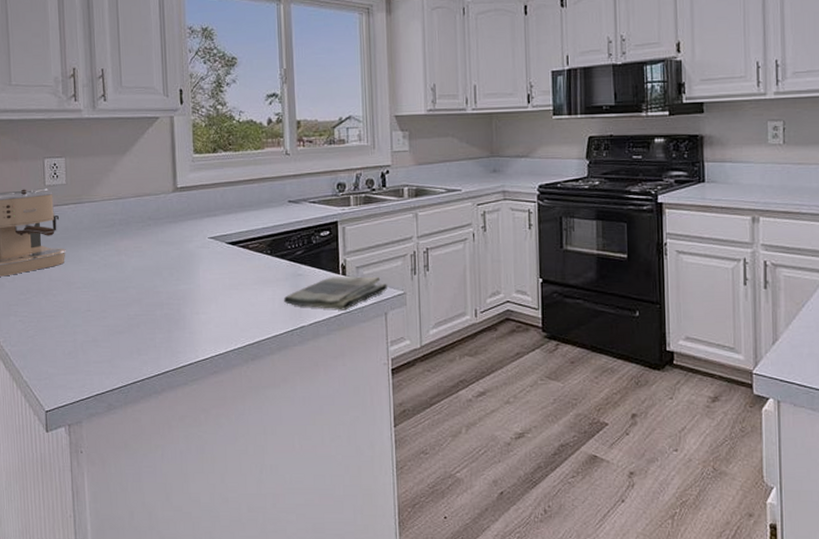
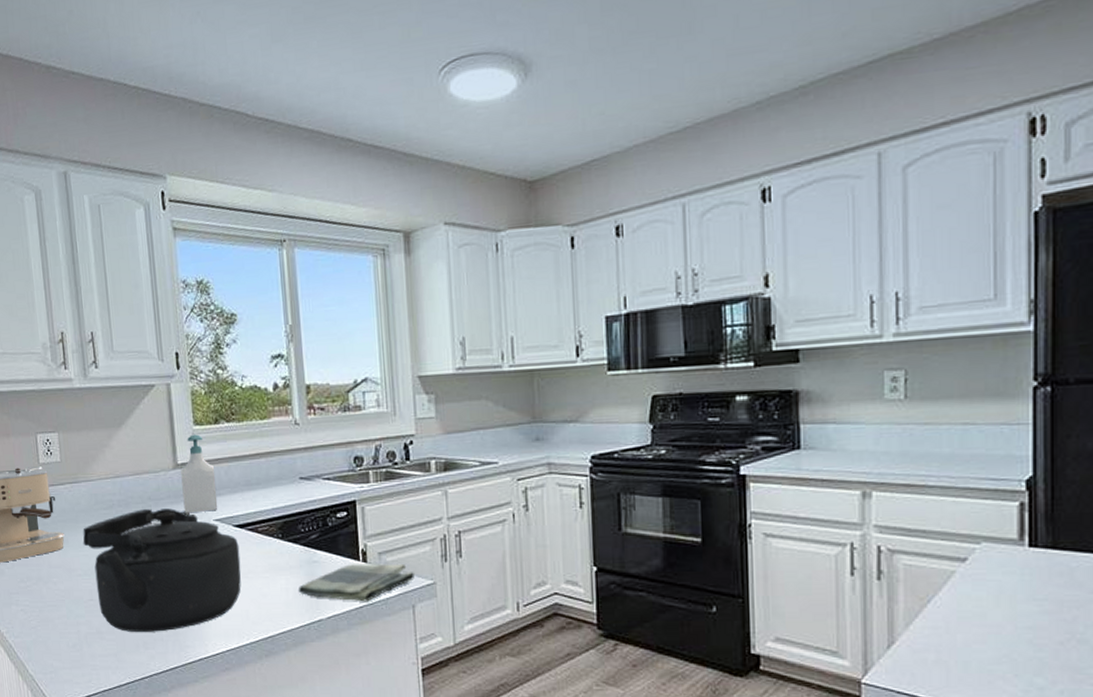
kettle: none [83,227,232,340] -> present [83,508,242,632]
soap bottle: none [180,161,213,232] -> present [181,434,218,513]

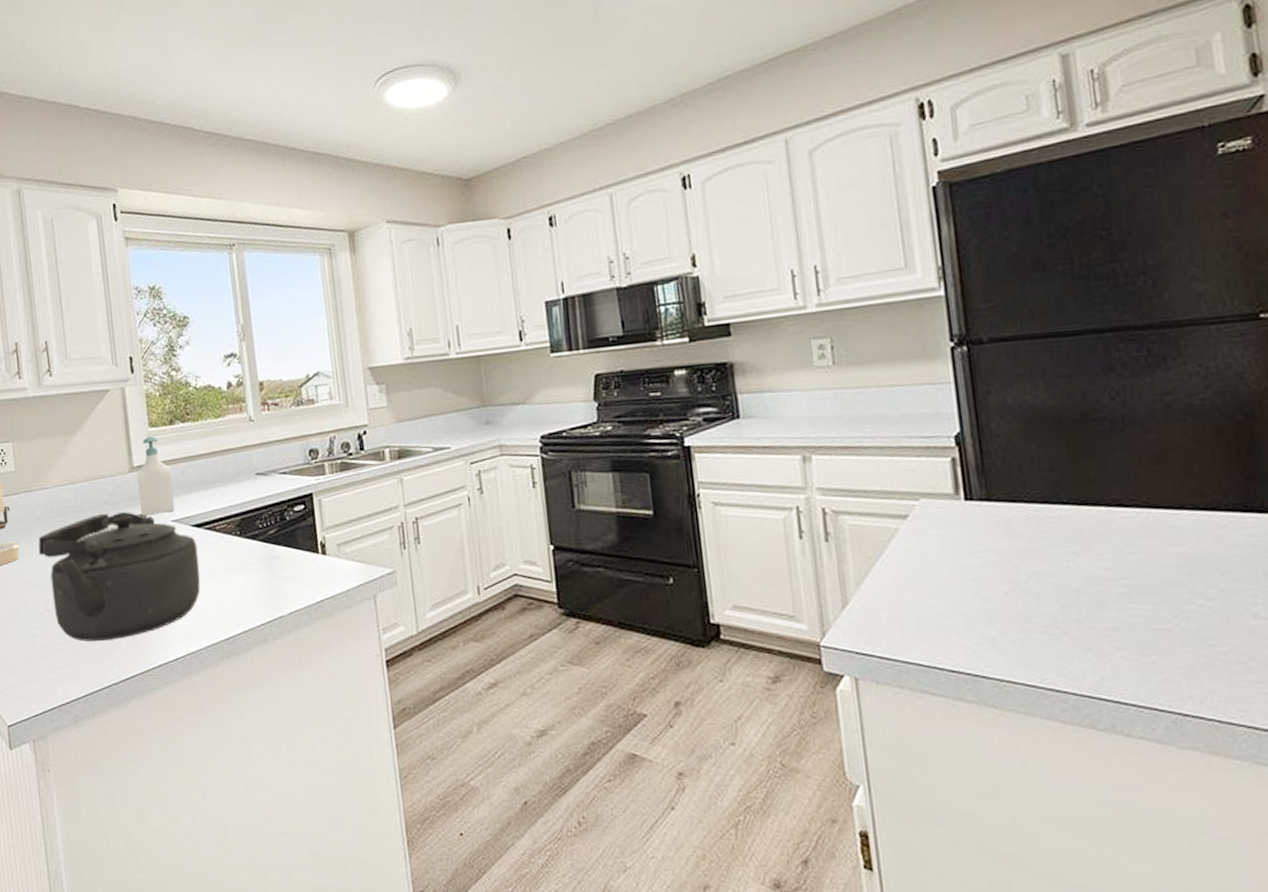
dish towel: present [298,563,415,602] -> none [258,553,374,595]

